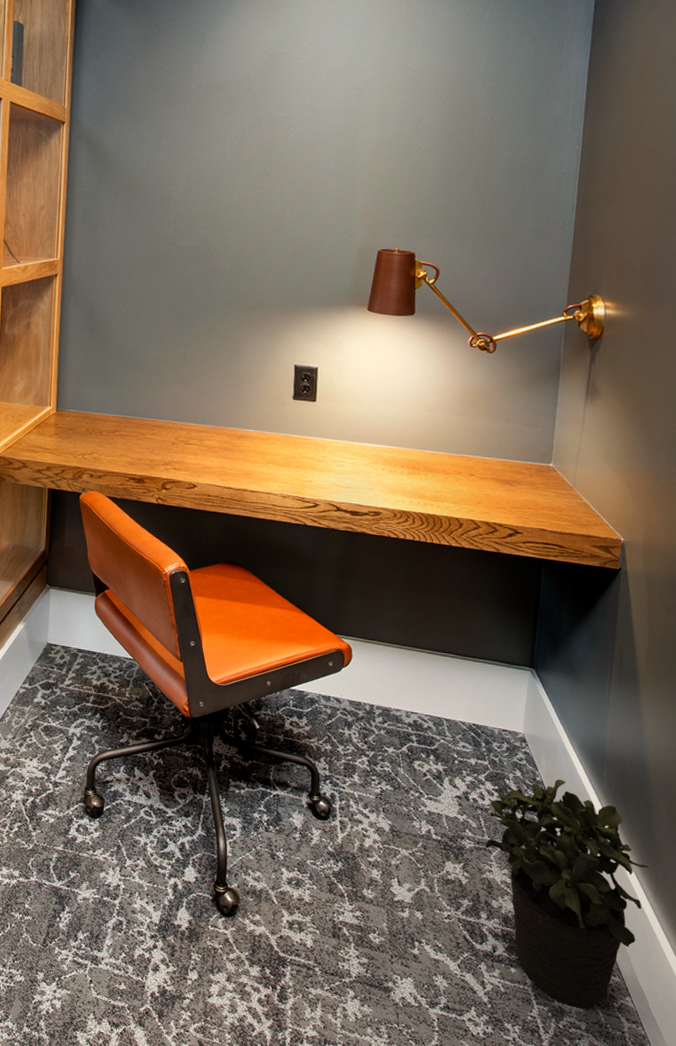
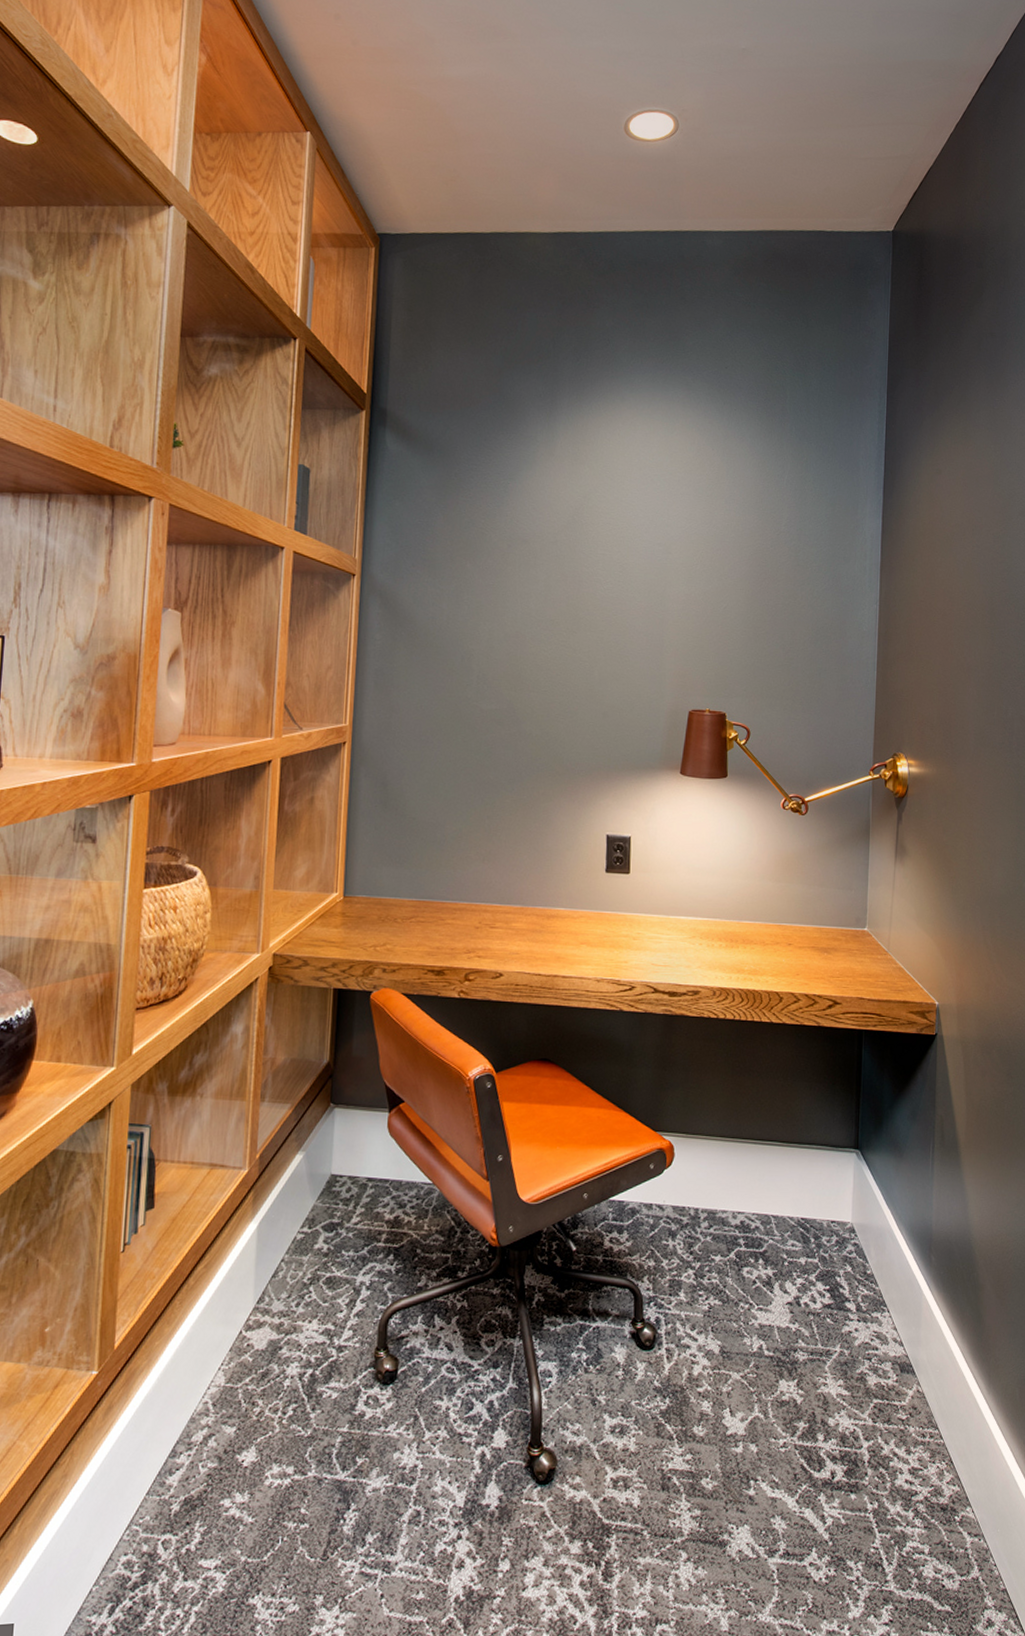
potted plant: present [485,779,649,1008] -> none [819,1269,981,1529]

